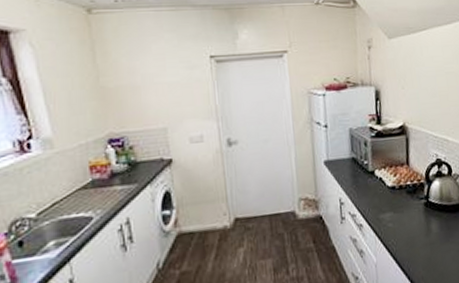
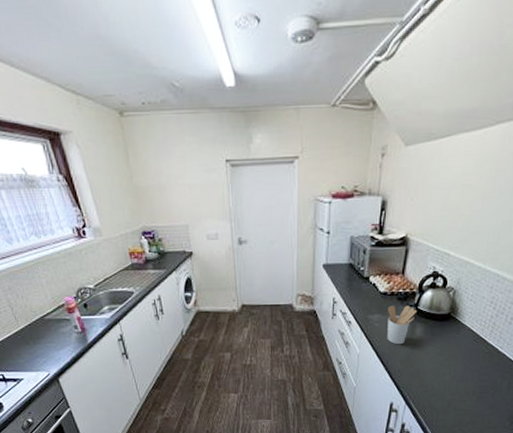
utensil holder: none [399,198,429,246] -> present [387,305,417,345]

